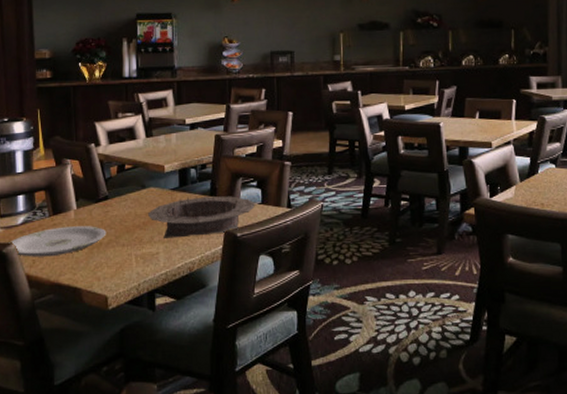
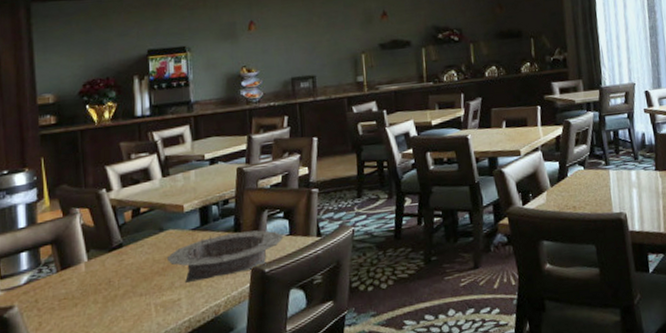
plate: present [9,226,107,257] -> none [11,277,122,319]

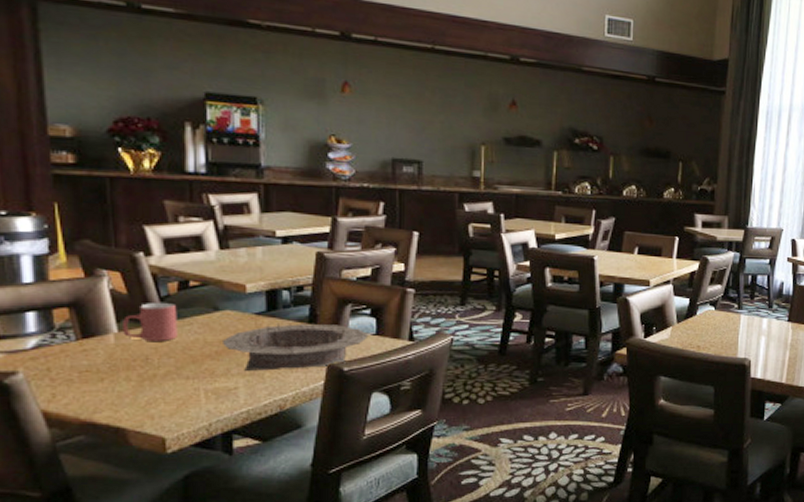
mug: none [90,229,133,266] -> present [121,302,178,341]

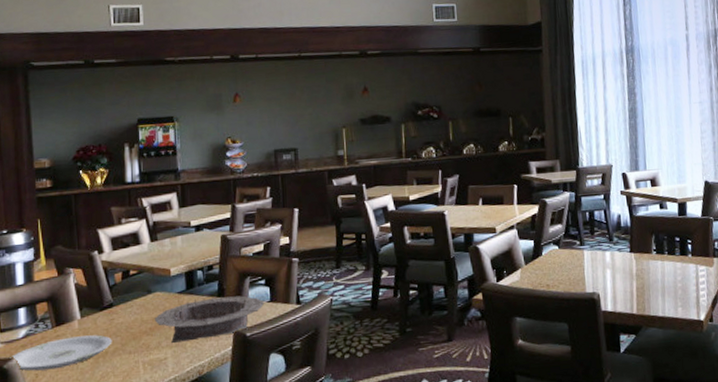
plate: none [13,353,163,390] -> present [10,335,112,371]
mug: present [121,302,178,341] -> none [83,290,122,324]

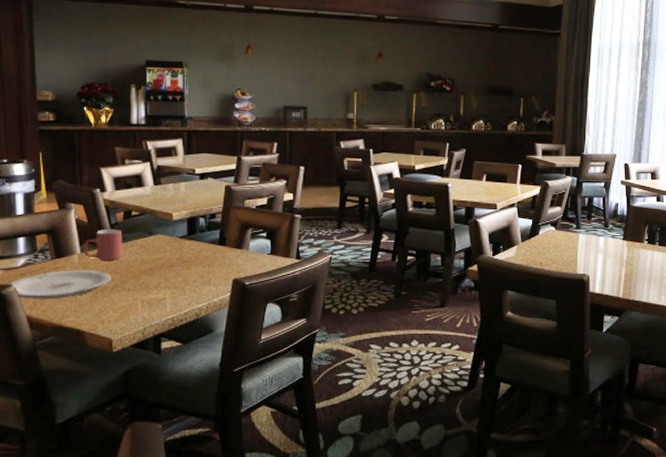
mug: none [83,290,122,324] -> present [83,228,123,260]
bowl: present [154,295,265,343] -> none [154,244,265,285]

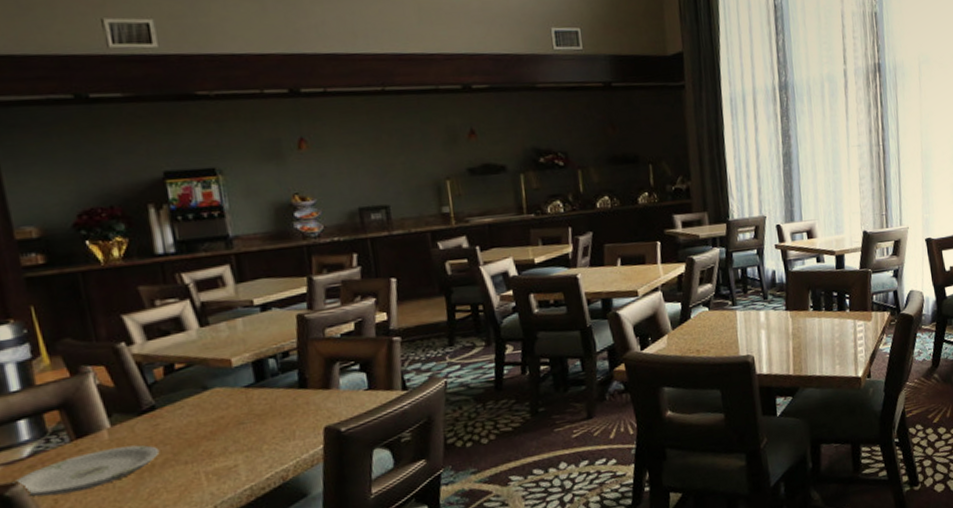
mug: present [83,228,123,260] -> none [113,389,171,432]

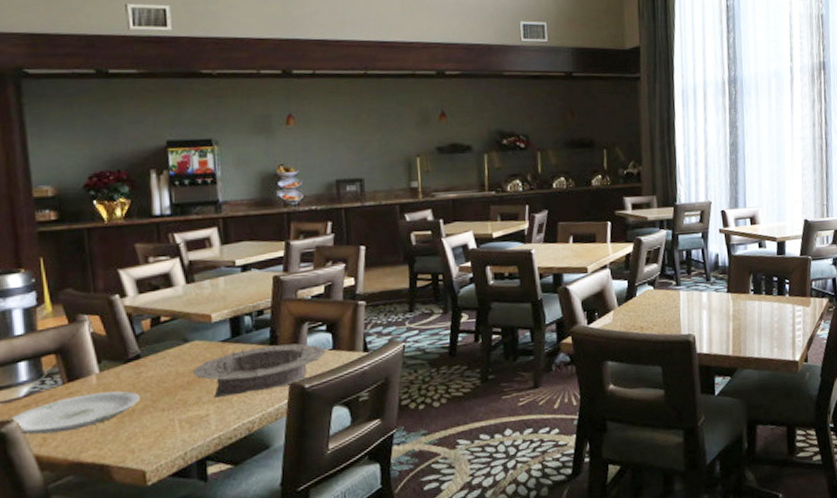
bowl: none [214,385,362,447] -> present [192,343,326,398]

